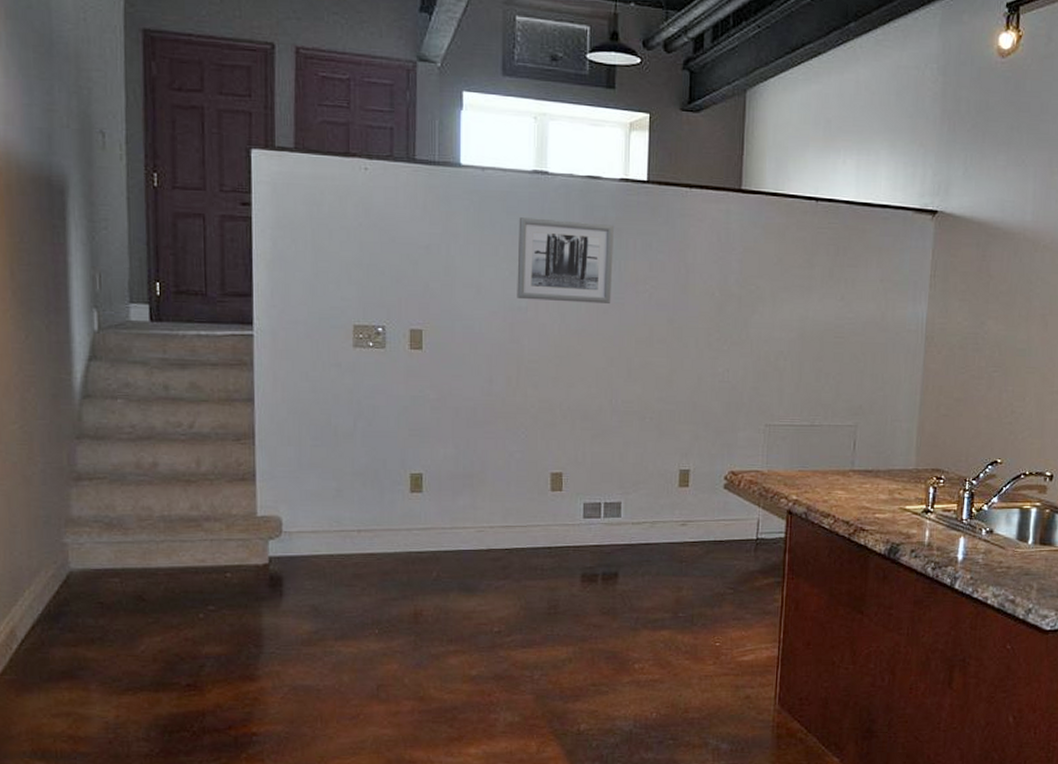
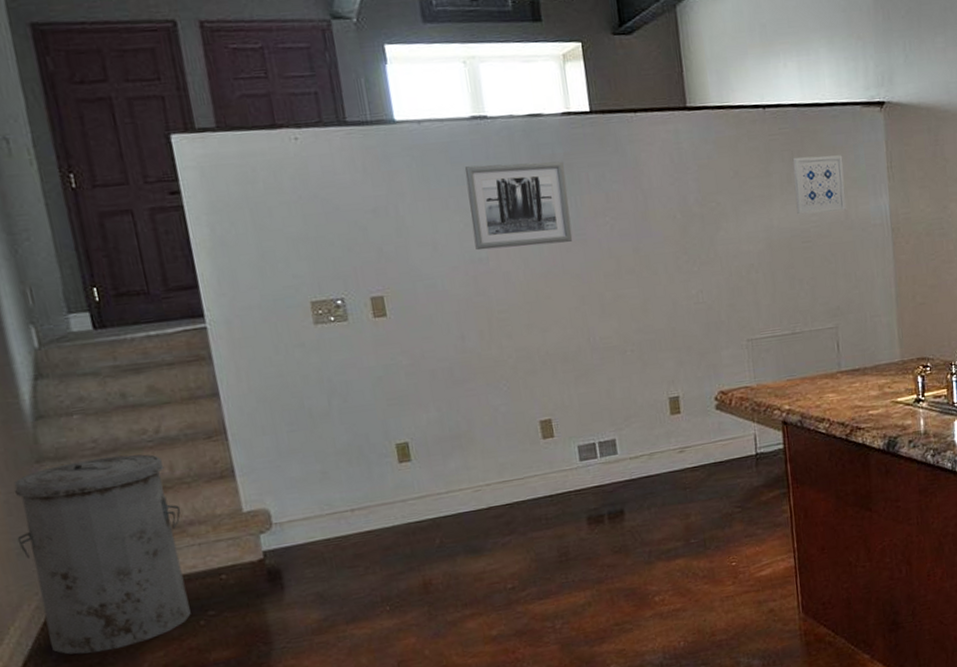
trash can: none [47,443,200,628] -> present [13,454,191,655]
wall art: none [834,253,888,312] -> present [792,155,846,215]

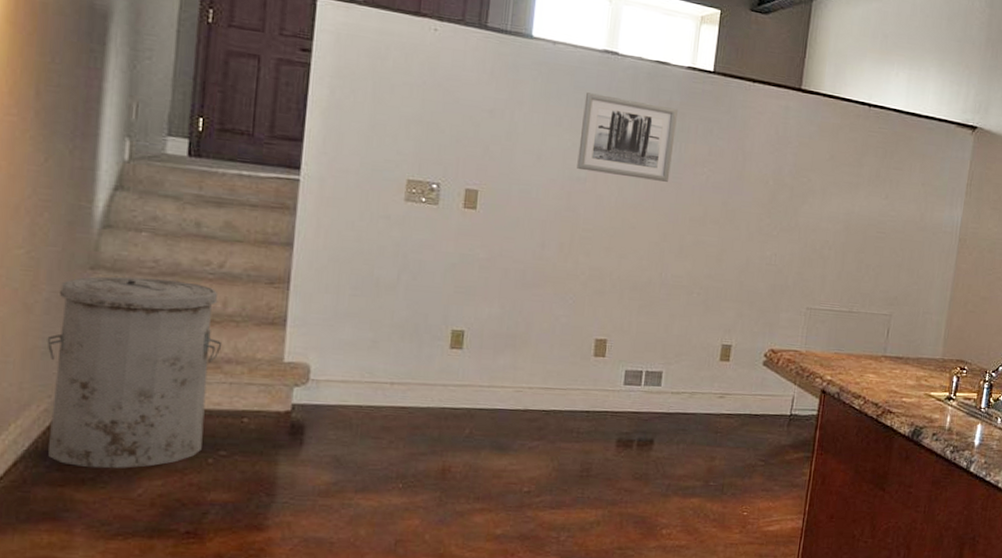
wall art: present [792,155,846,215] -> none [878,155,930,213]

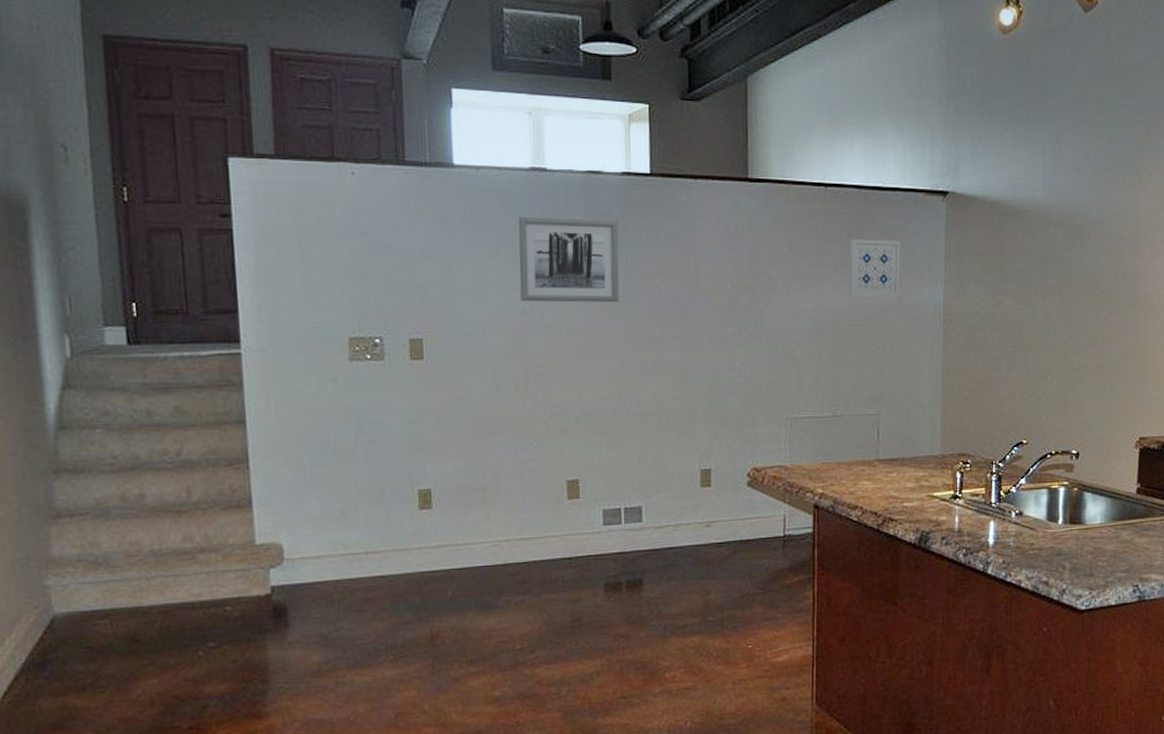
trash can: present [47,276,222,469] -> none [24,474,193,674]
wall art: none [878,155,930,213] -> present [849,238,901,297]

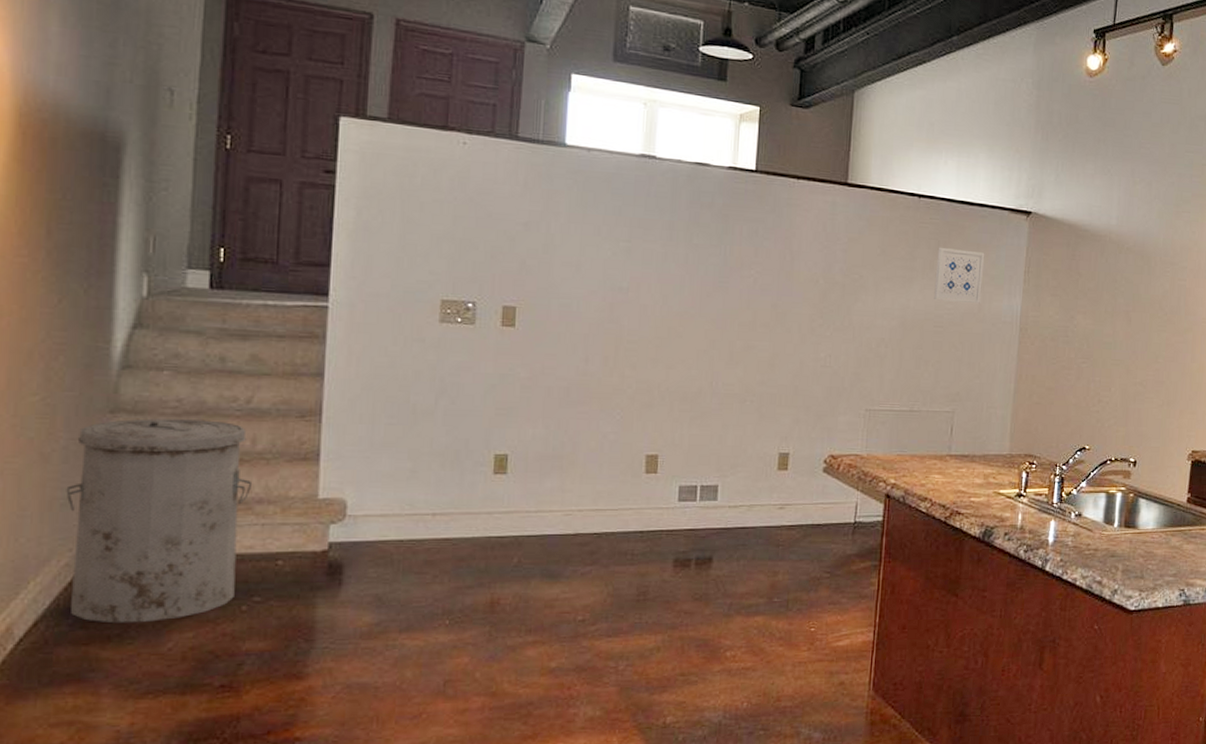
trash can: none [24,474,193,674] -> present [66,418,253,624]
wall art: present [518,217,620,303] -> none [618,199,721,287]

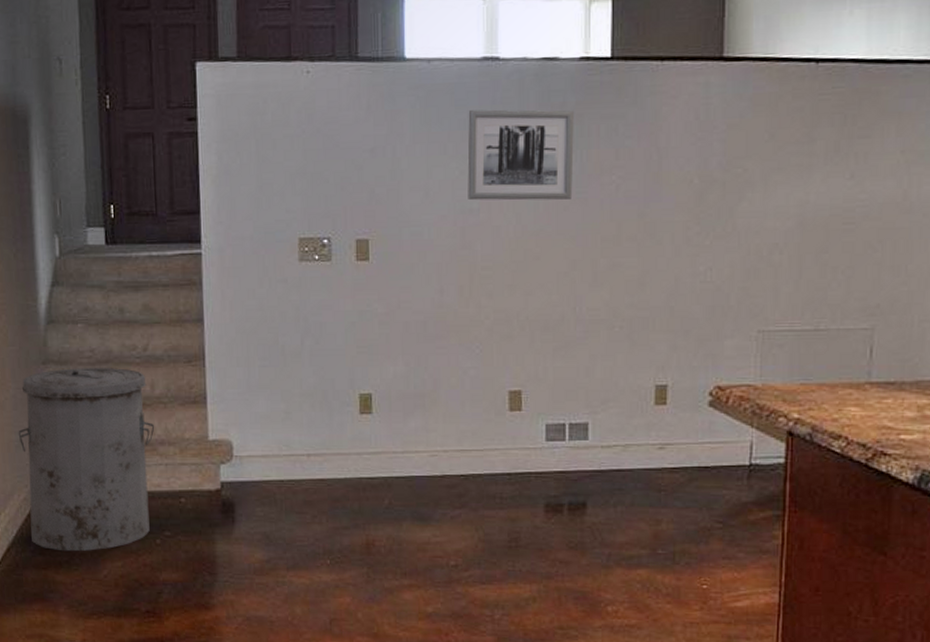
wall art: none [618,199,721,287] -> present [467,109,574,201]
wall art: present [934,247,985,304] -> none [841,122,910,191]

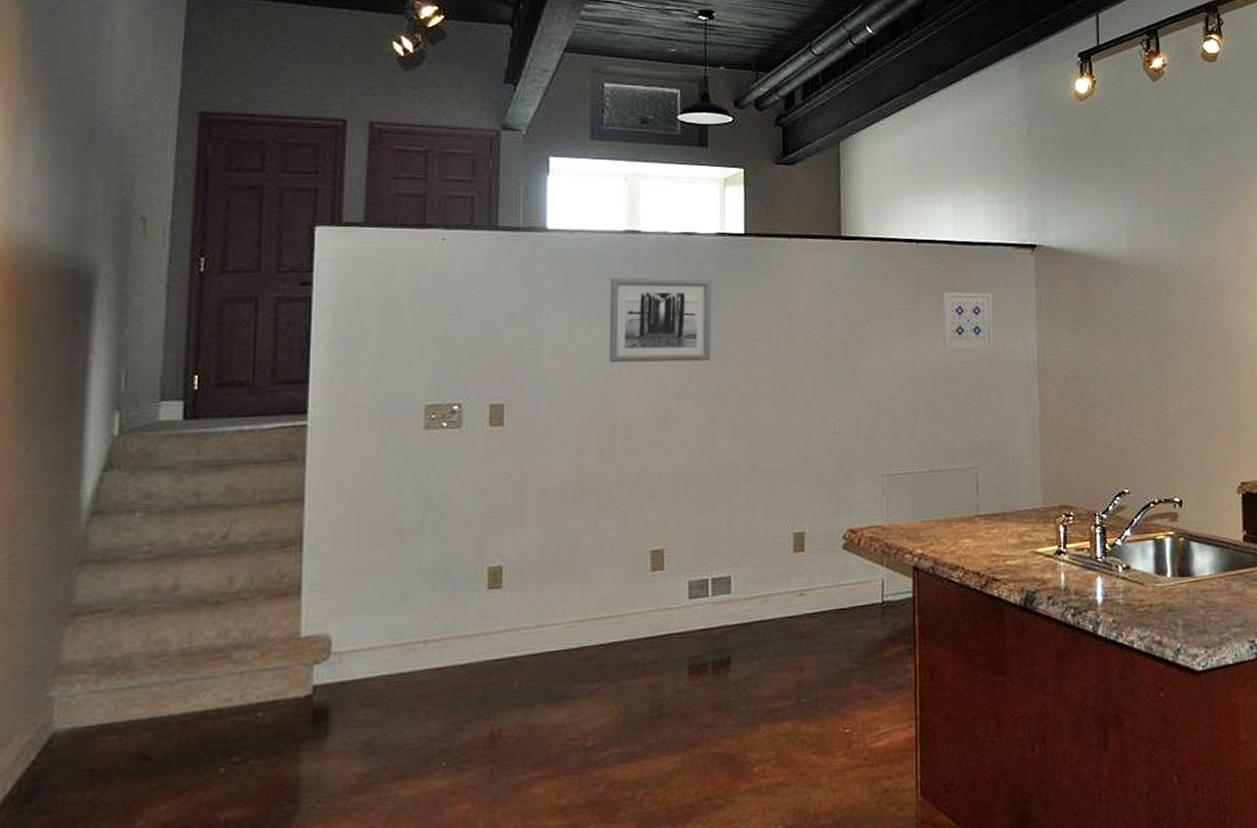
trash can: present [18,368,155,552] -> none [30,561,230,805]
wall art: none [841,122,910,191] -> present [942,292,994,349]

